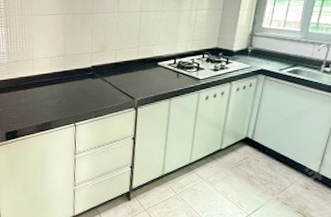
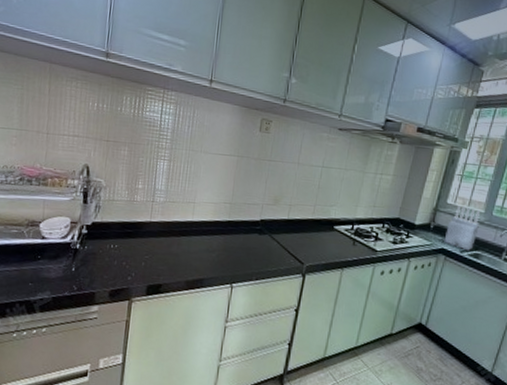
knife block: none [262,27,297,68] -> present [444,204,481,251]

